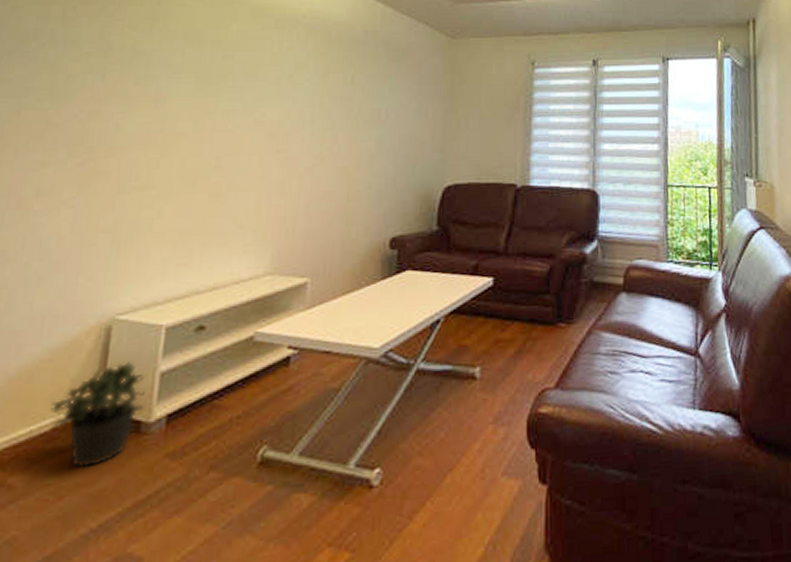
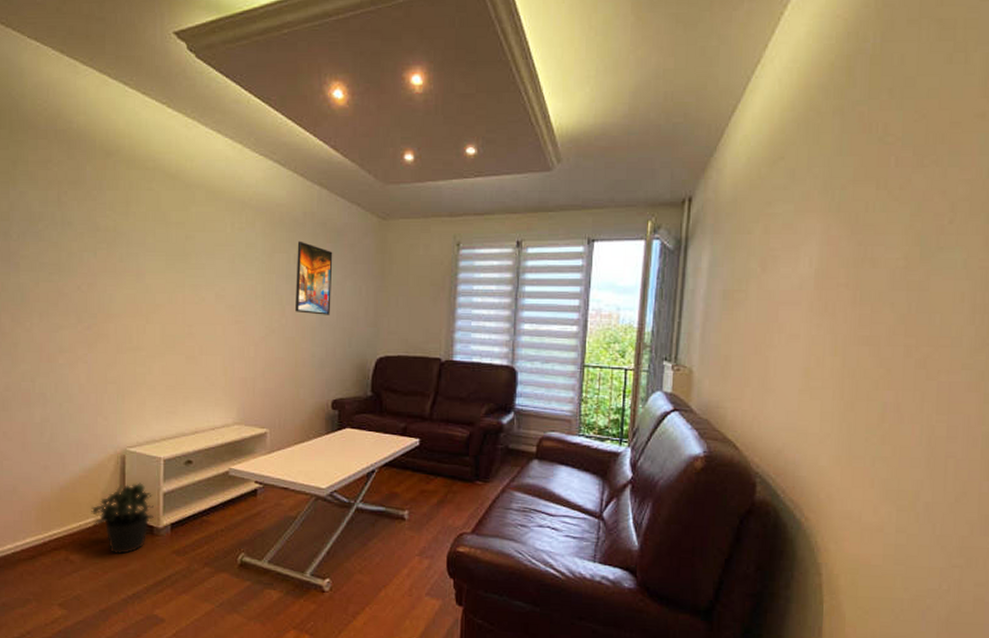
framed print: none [350,60,396,141] -> present [295,241,333,315]

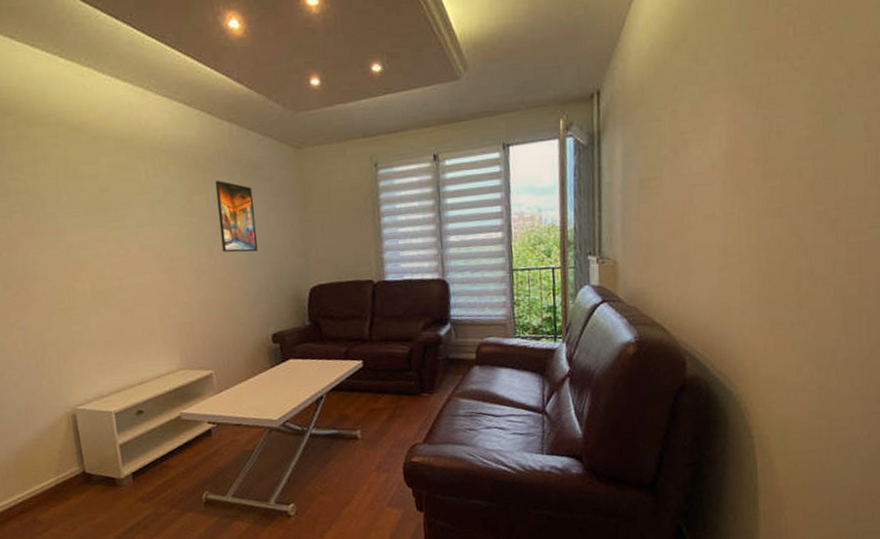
potted plant: present [91,482,154,555] -> none [50,438,114,510]

